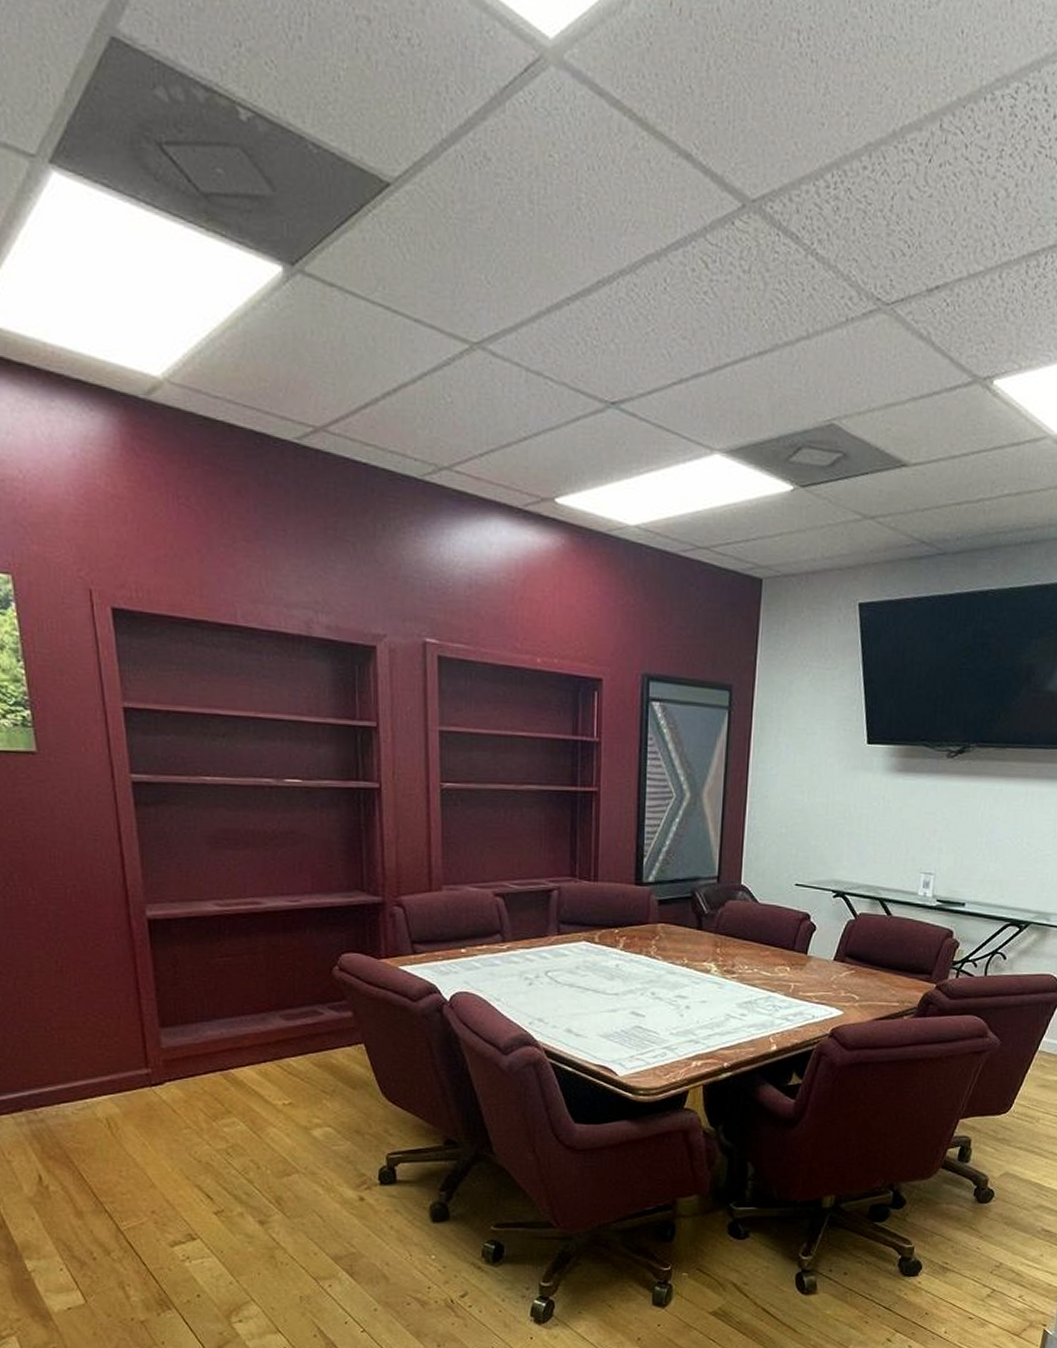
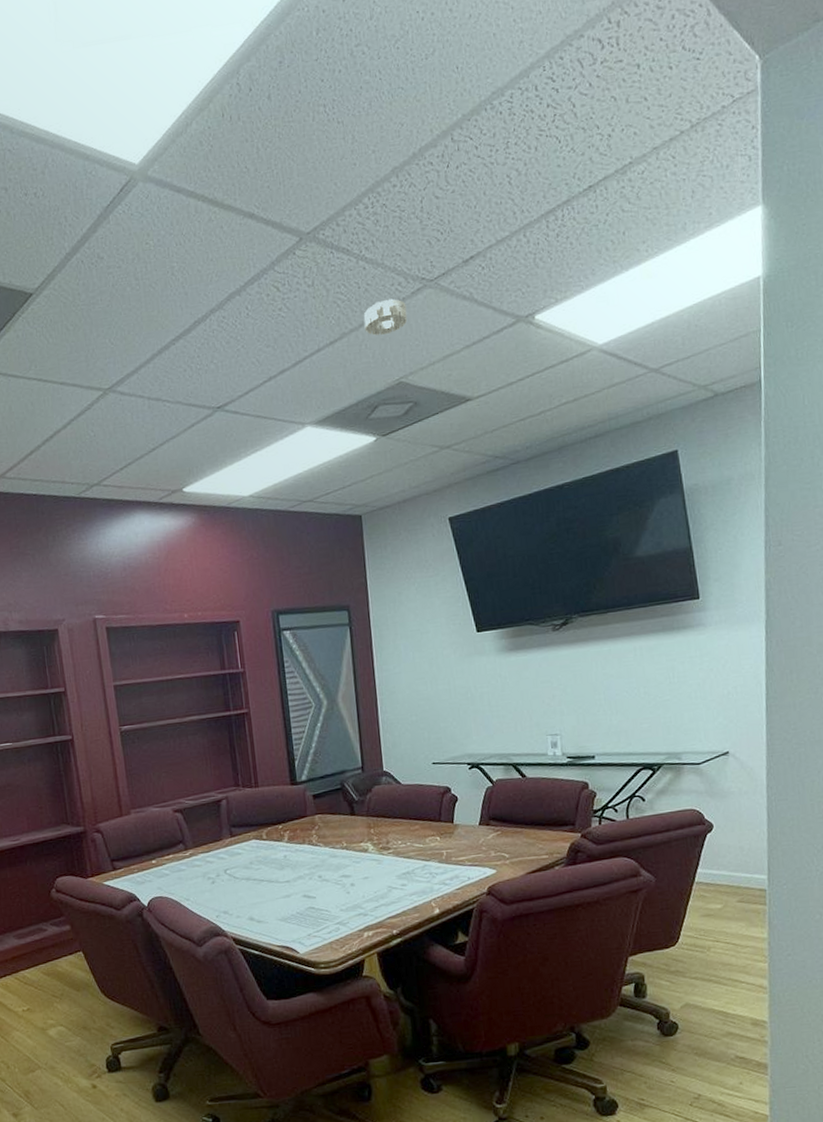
smoke detector: none [801,314,854,359] -> present [363,298,408,336]

